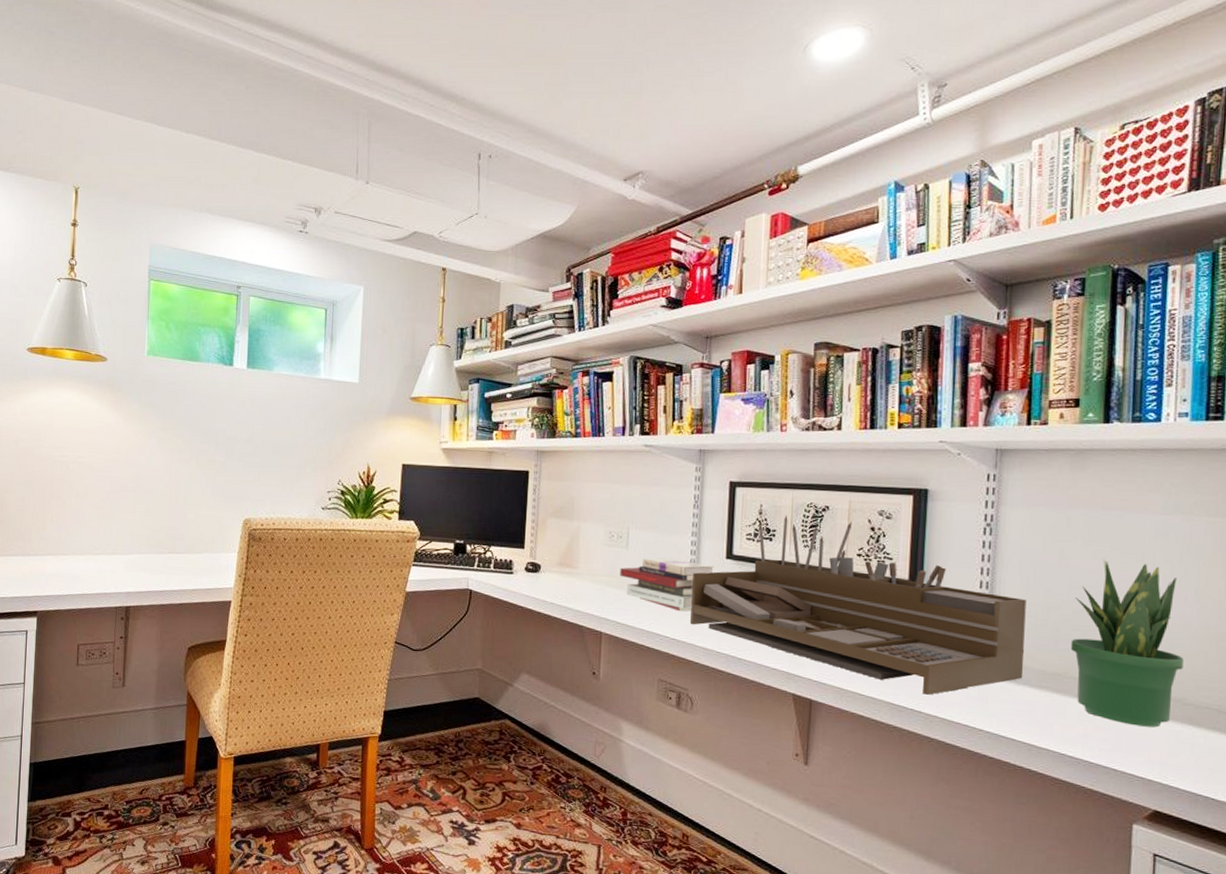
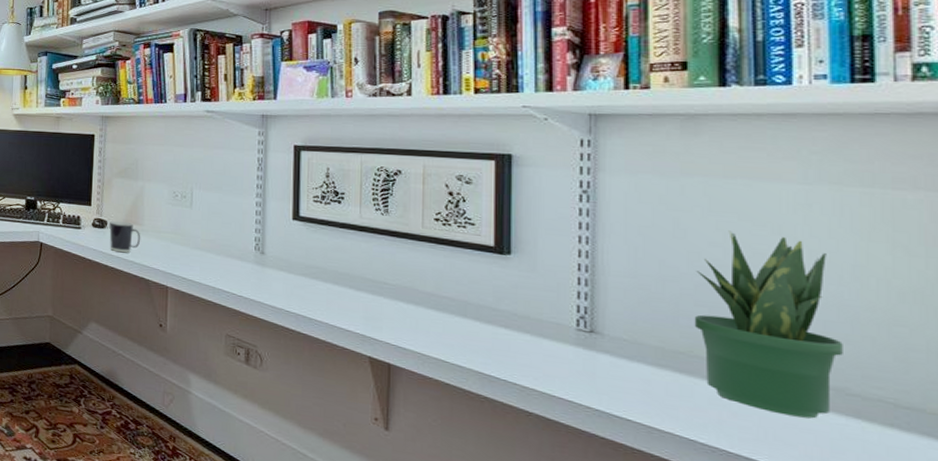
mug: none [543,565,576,598] -> present [109,221,141,253]
books: present [620,558,714,612] -> none [184,217,280,270]
desk organizer: present [690,515,1027,695] -> none [257,178,637,366]

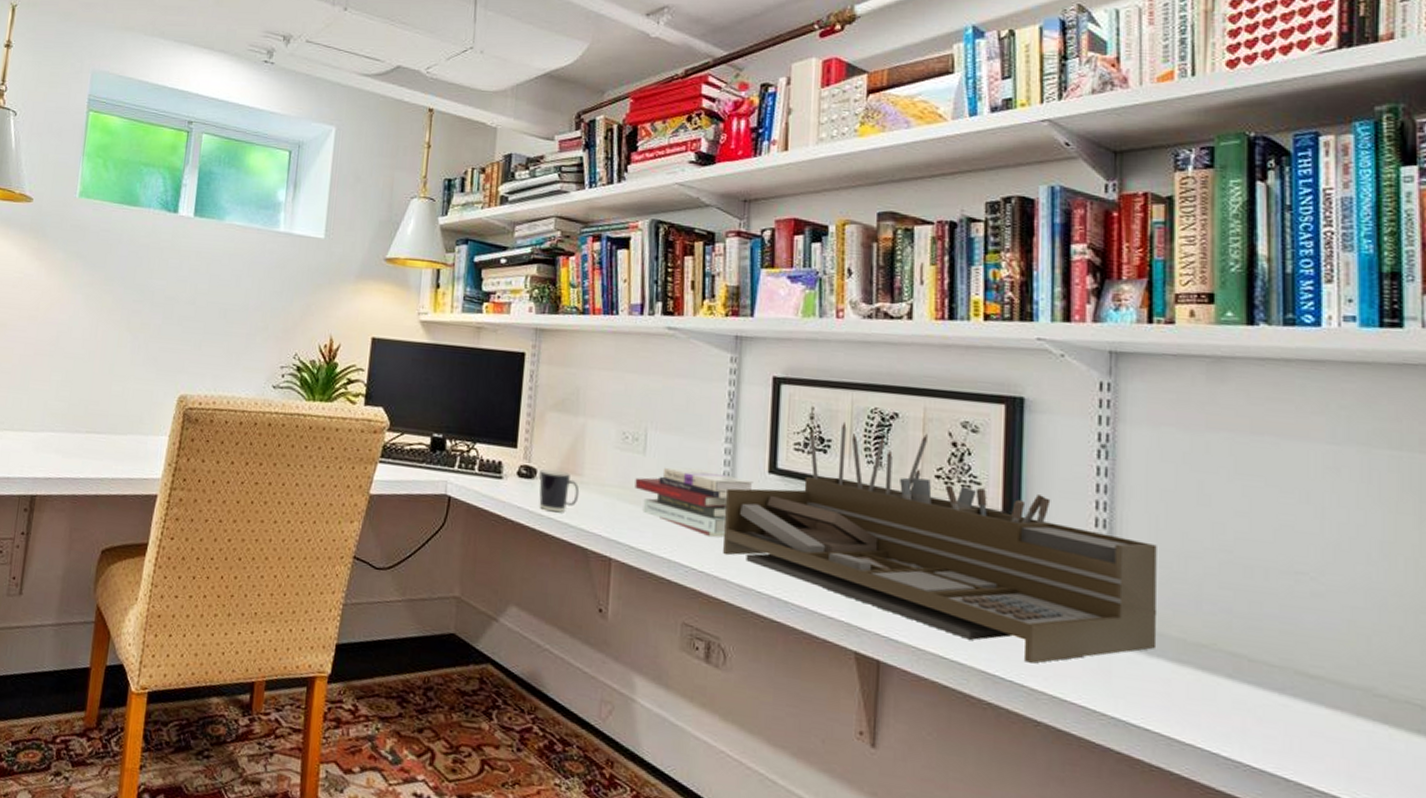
books: none [184,217,280,270] -> present [635,467,753,538]
desk organizer: none [257,178,637,366] -> present [723,421,1158,663]
planter: present [694,230,843,419] -> none [1218,497,1370,725]

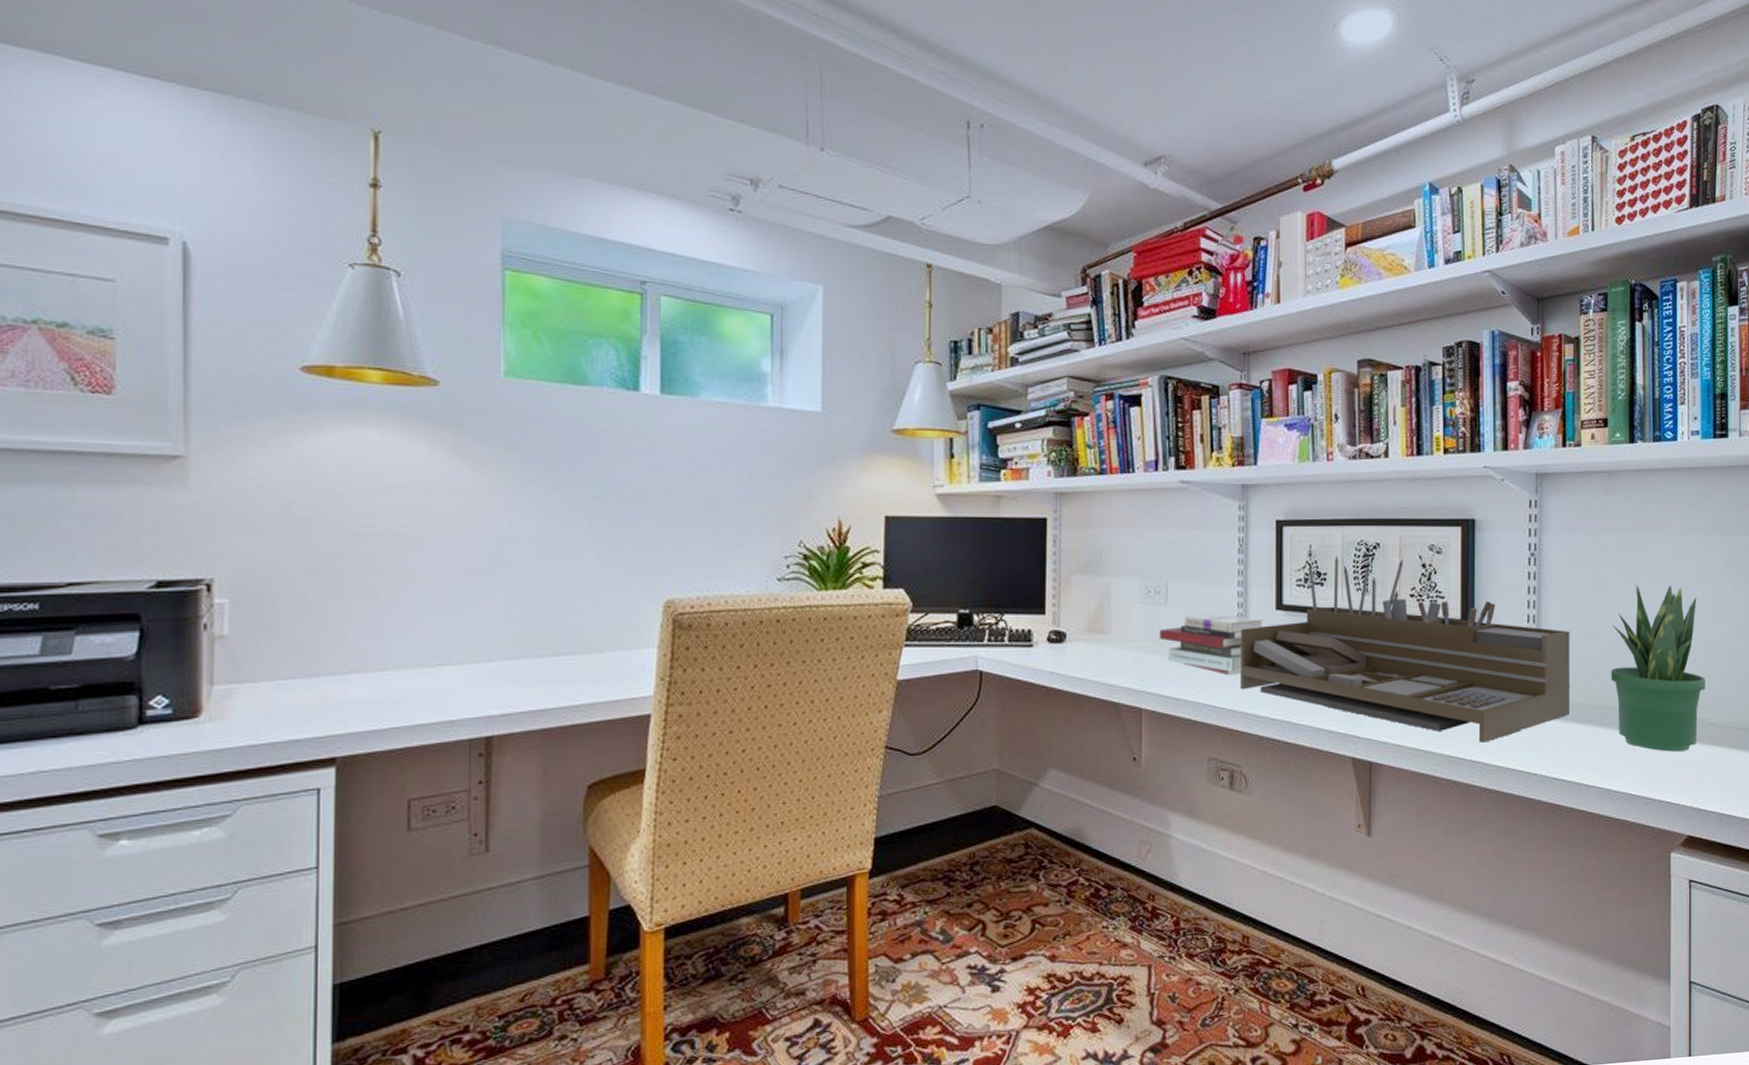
mug: present [539,469,580,512] -> none [1069,632,1109,672]
planter: none [1218,497,1370,725] -> present [1610,583,1705,752]

